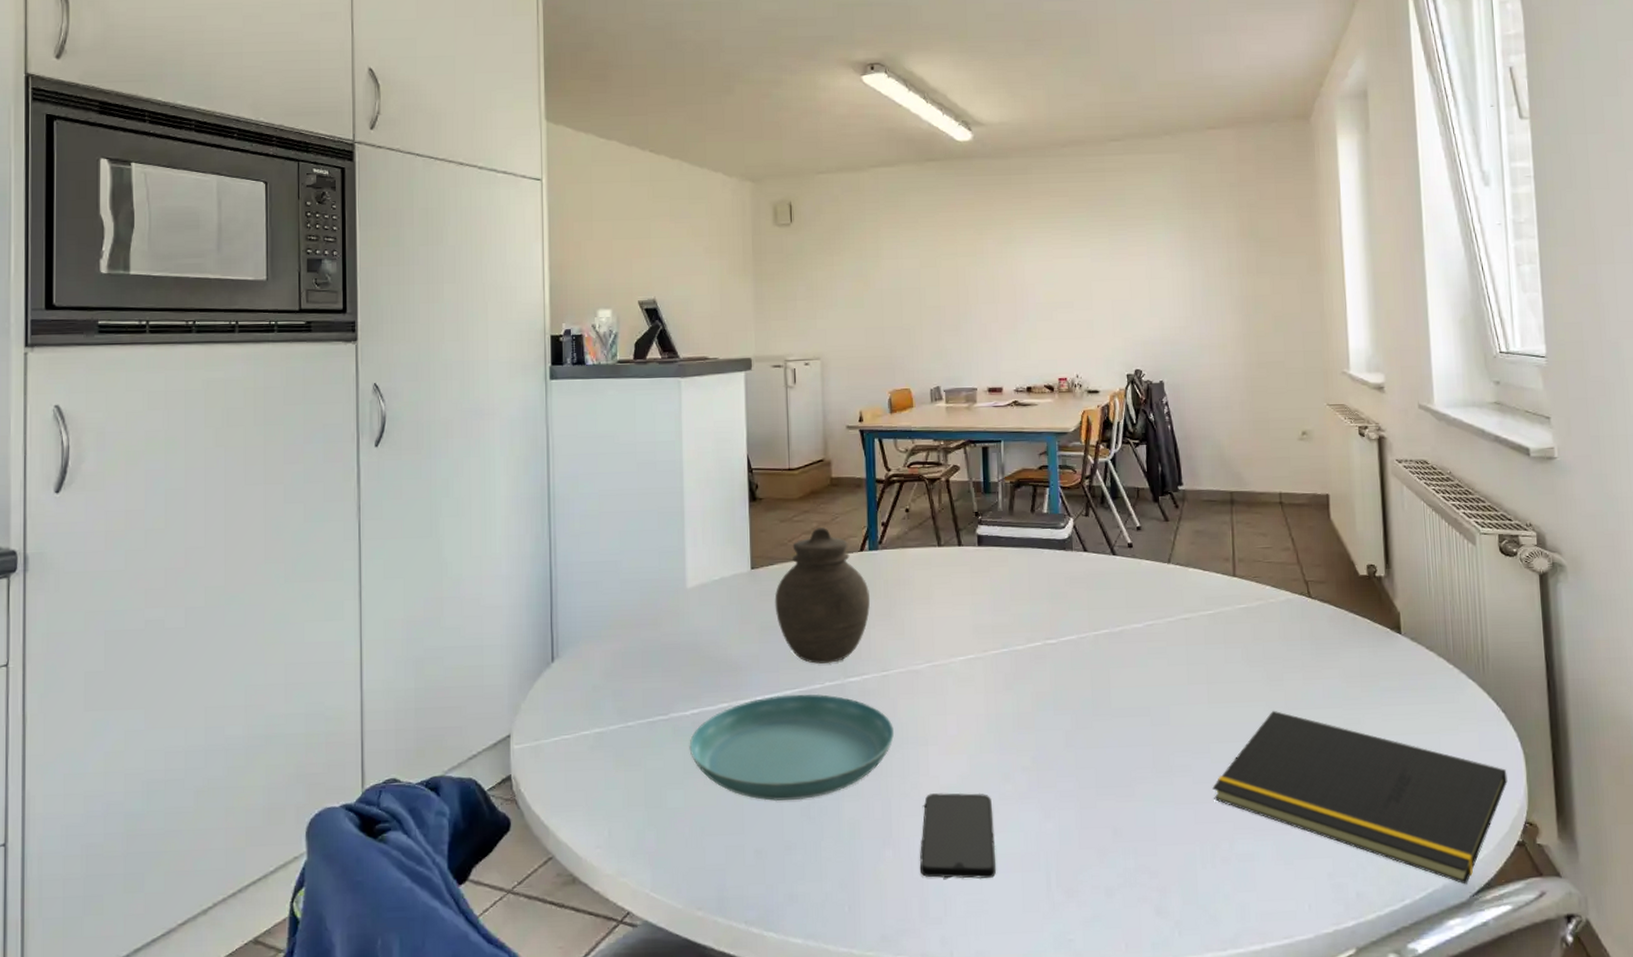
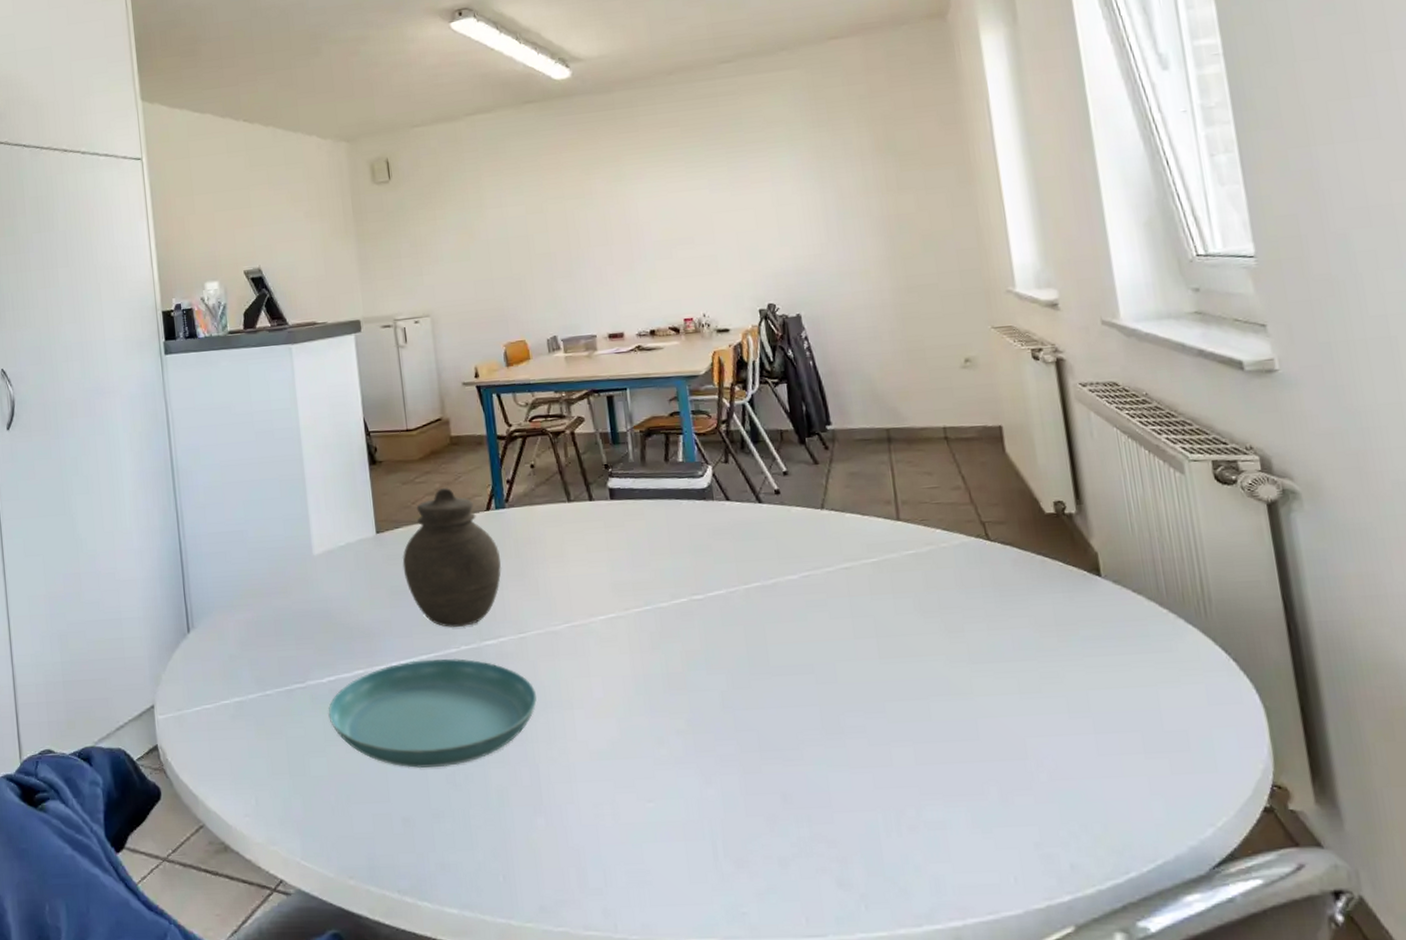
smartphone: present [919,793,997,879] -> none [573,758,657,848]
notepad: present [1212,710,1508,885] -> none [891,664,1246,856]

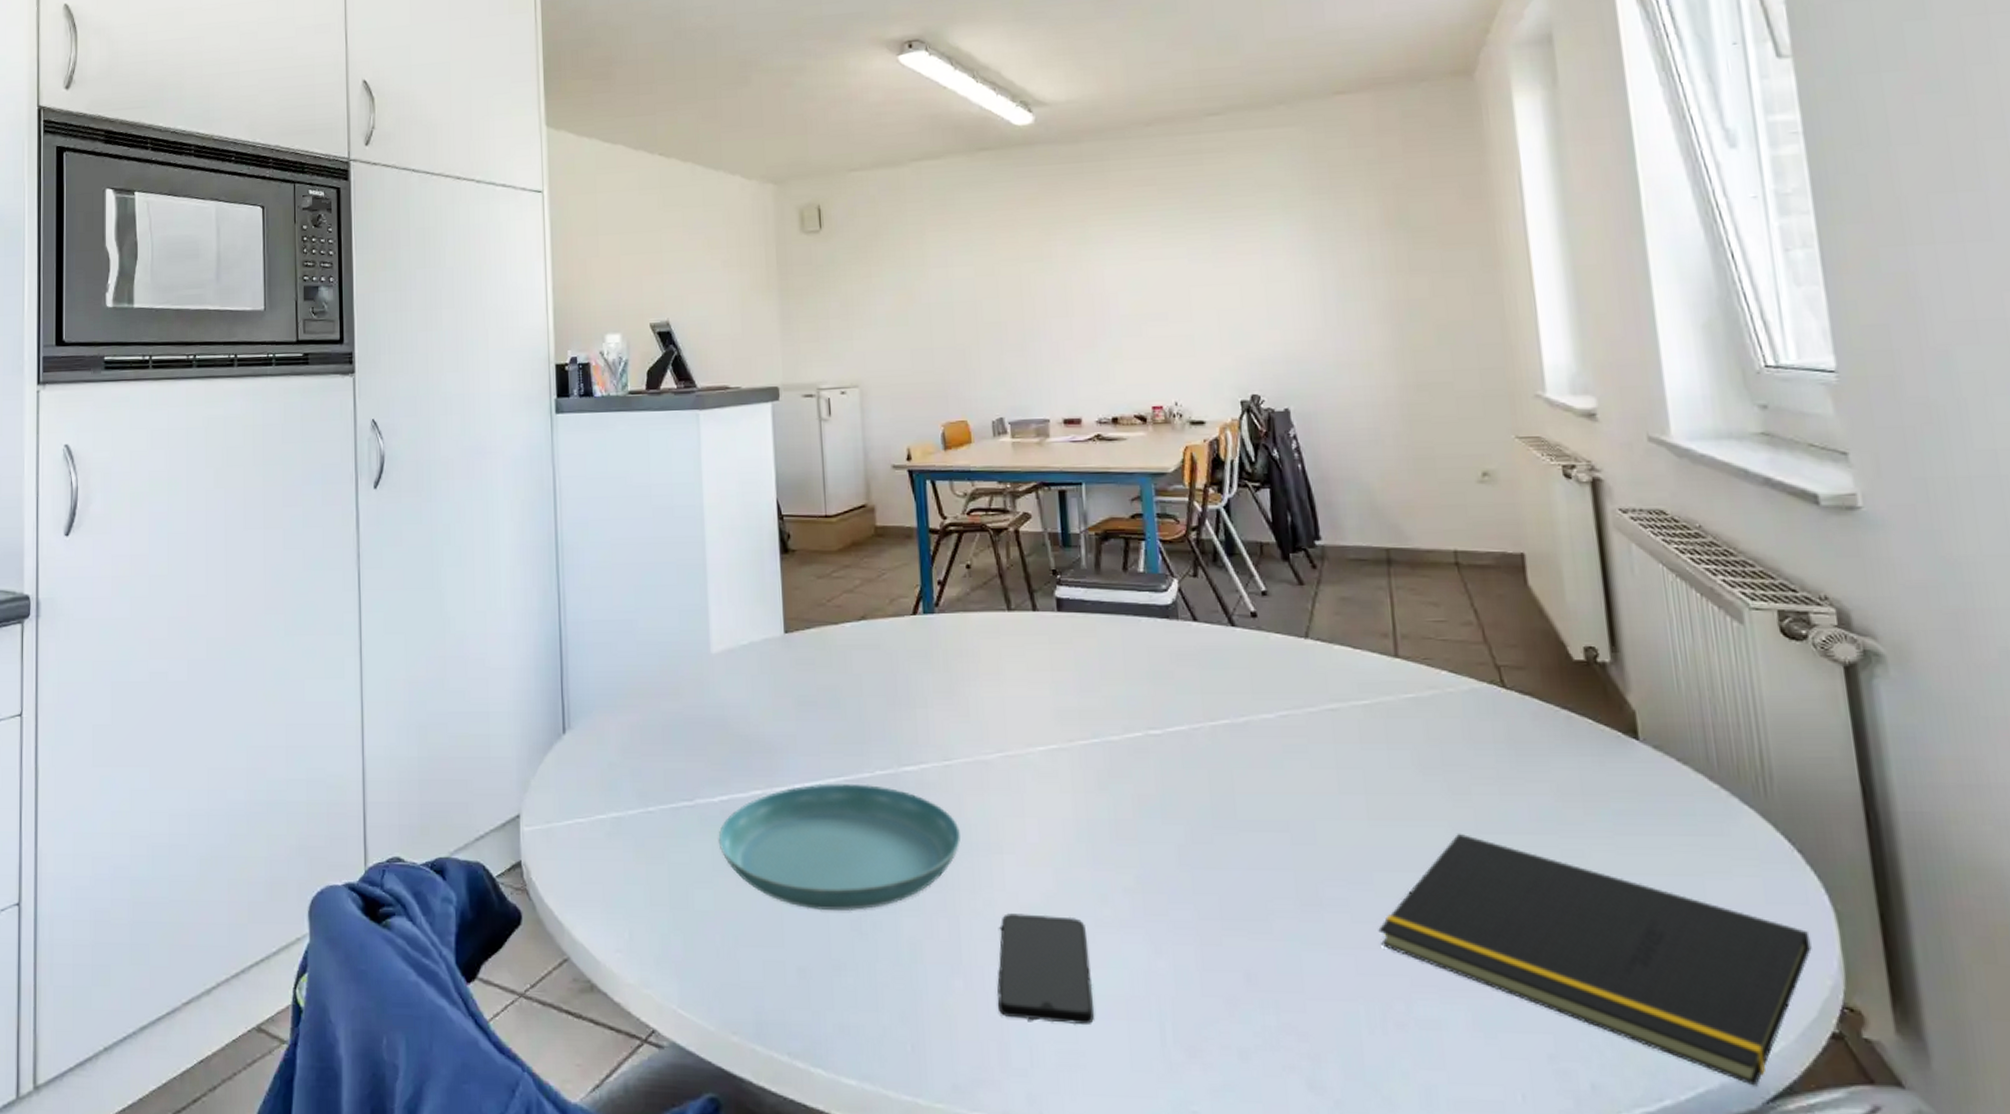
jar: present [402,487,501,627] -> none [812,584,927,748]
smartphone: none [573,758,657,848] -> present [997,913,1095,1024]
notepad: none [891,664,1246,856] -> present [1378,833,1812,1086]

